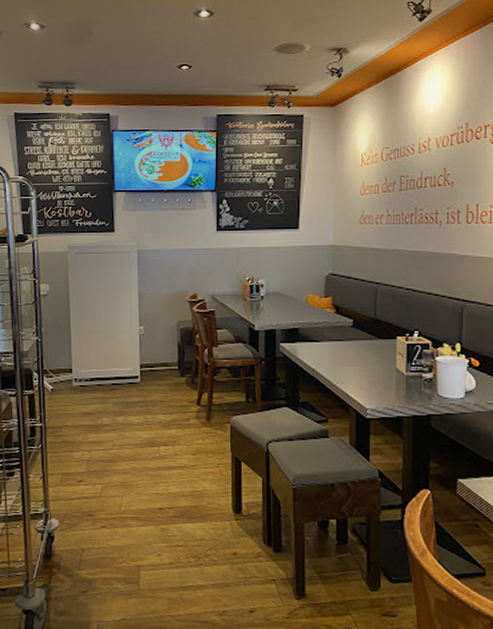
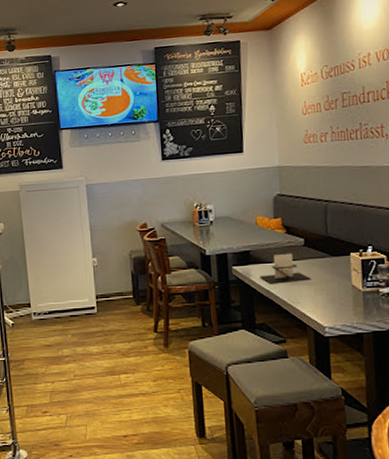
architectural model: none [306,333,356,362] -> present [259,253,311,283]

